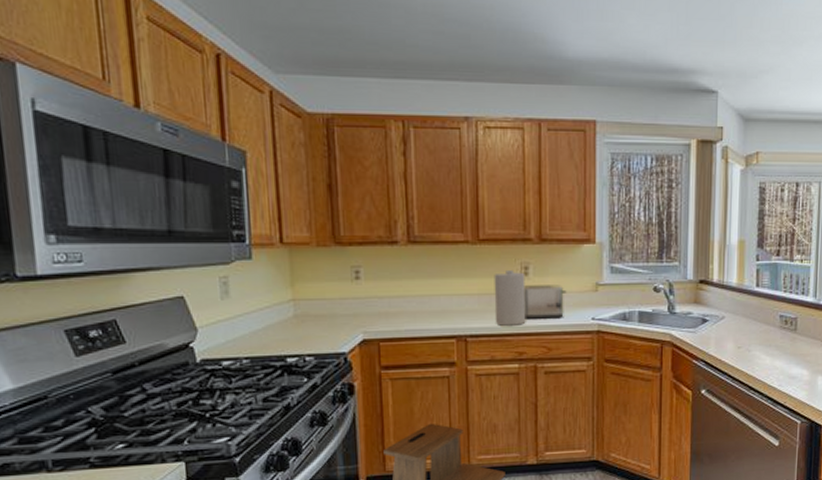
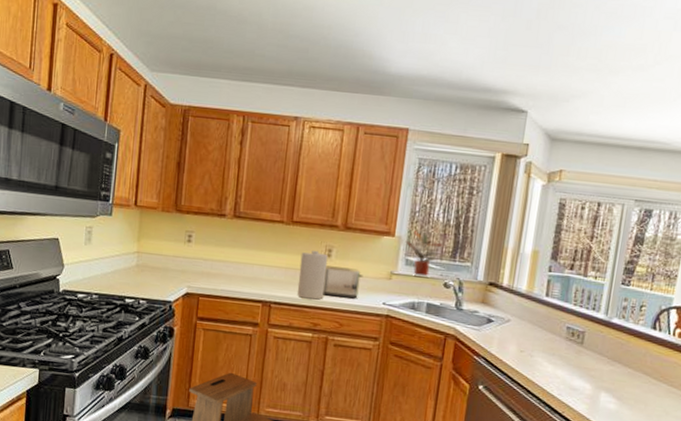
potted plant: none [607,234,649,284] -> present [405,230,444,277]

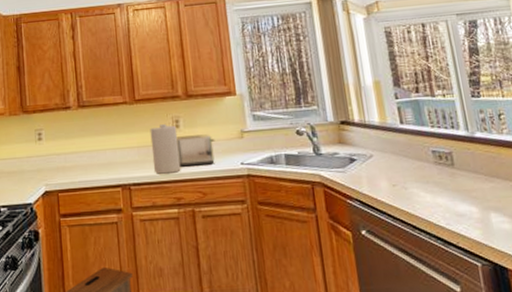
potted plant: present [405,230,444,277] -> none [247,85,286,129]

